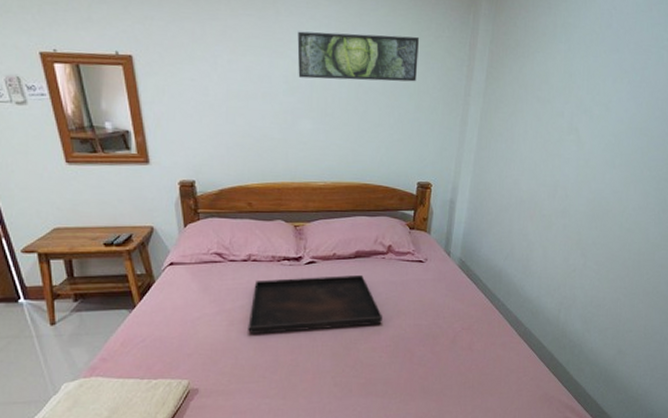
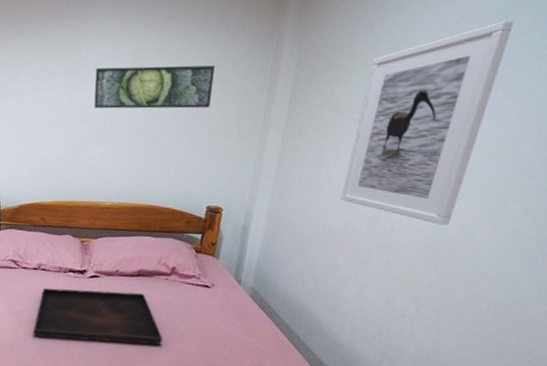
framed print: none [529,13,648,191] -> present [341,20,515,225]

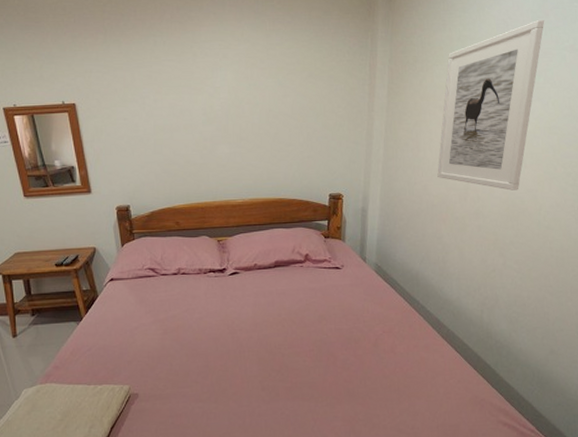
serving tray: present [33,288,163,346] -> none [180,282,305,341]
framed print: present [94,65,216,109] -> none [212,63,322,109]

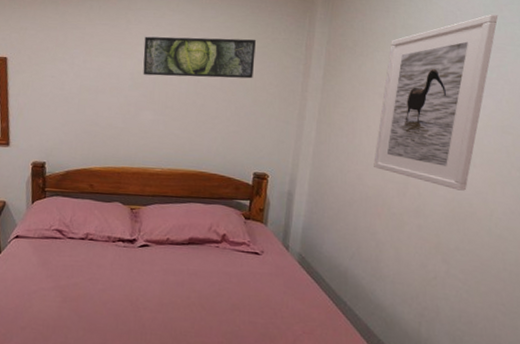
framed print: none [212,63,322,109] -> present [143,36,257,79]

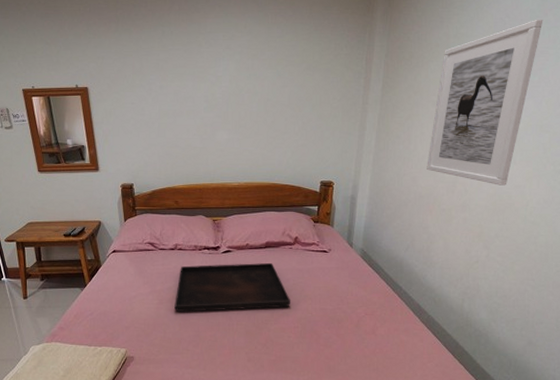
serving tray: none [79,259,216,318] -> present [174,262,291,312]
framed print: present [143,36,257,79] -> none [215,56,320,97]

